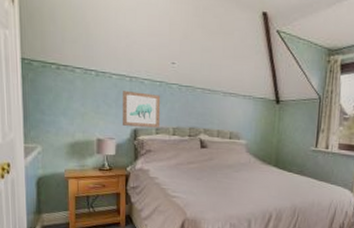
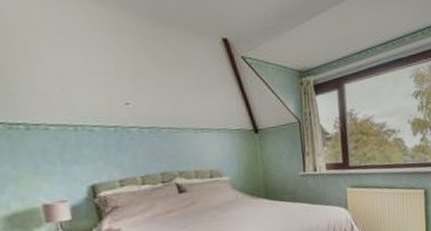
wall art: present [122,91,161,128] -> none [67,141,125,184]

